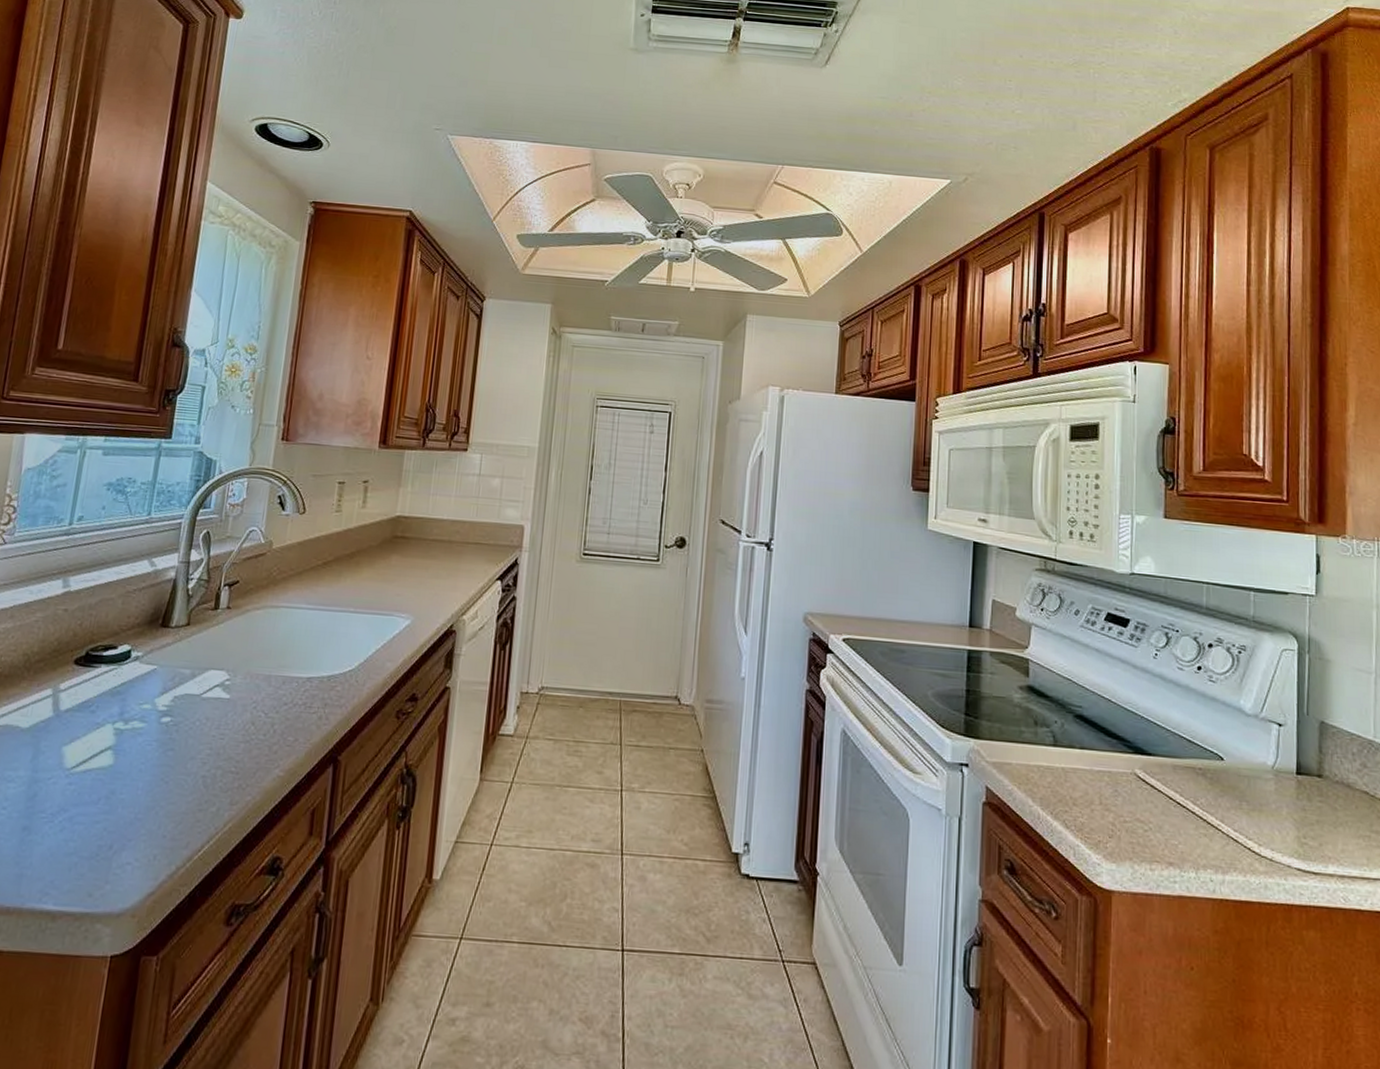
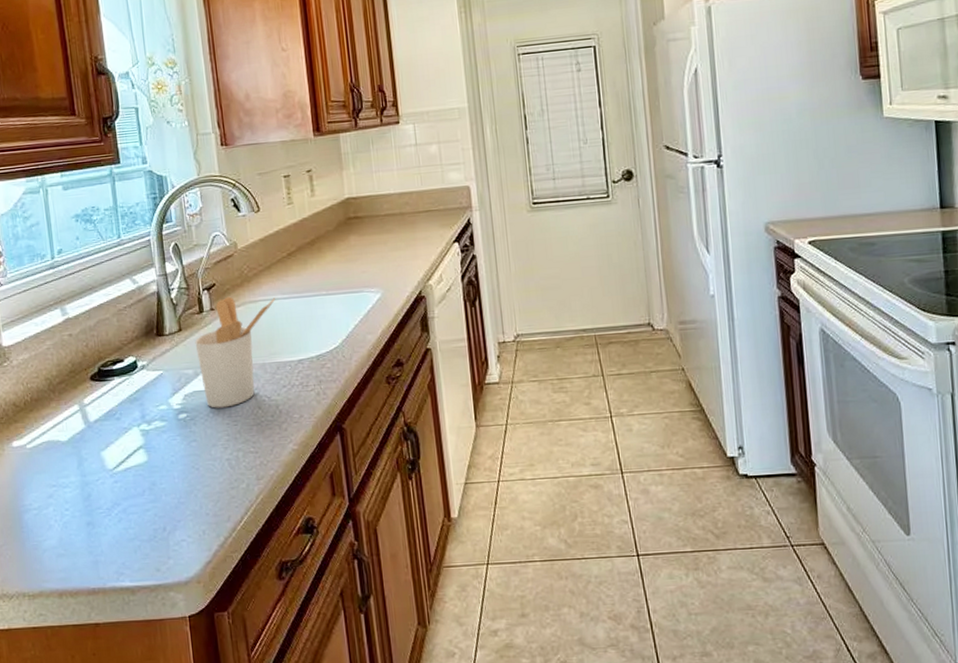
utensil holder: none [196,597,300,718] -> present [195,296,276,408]

